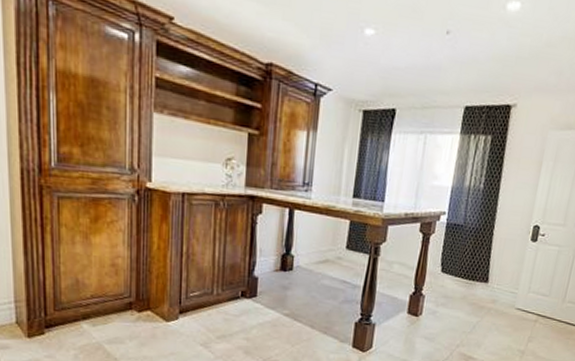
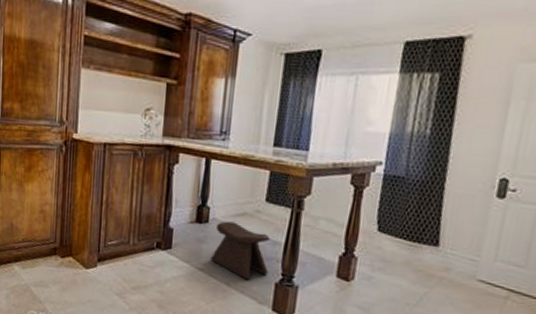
stool: none [295,268,351,322] -> present [211,221,270,280]

